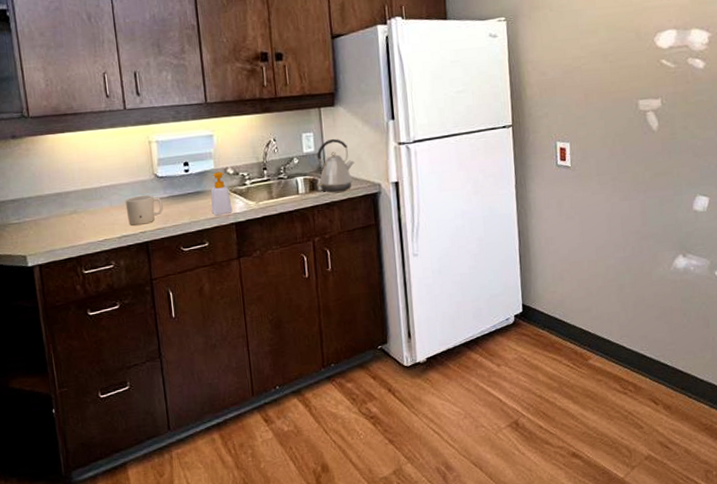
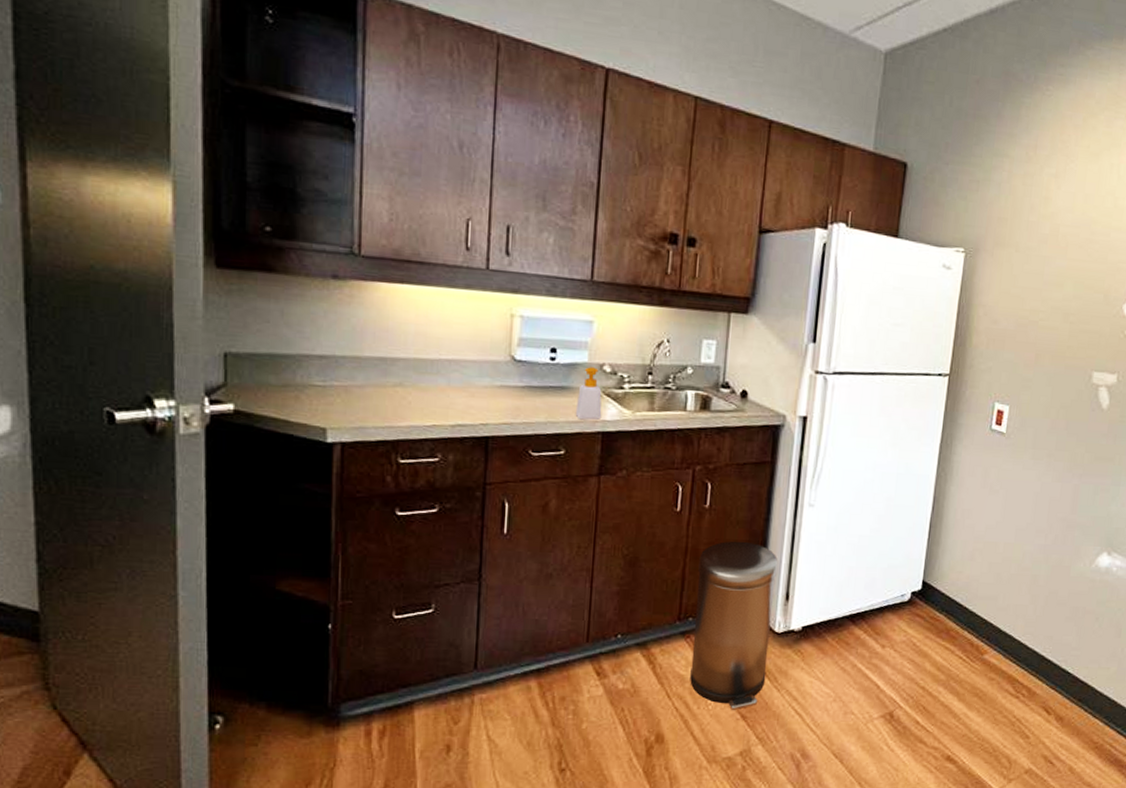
mug: present [125,194,163,226] -> none [467,378,515,416]
kettle: present [317,138,355,194] -> none [710,351,760,418]
pedal bin: none [331,294,404,437] -> present [690,541,779,710]

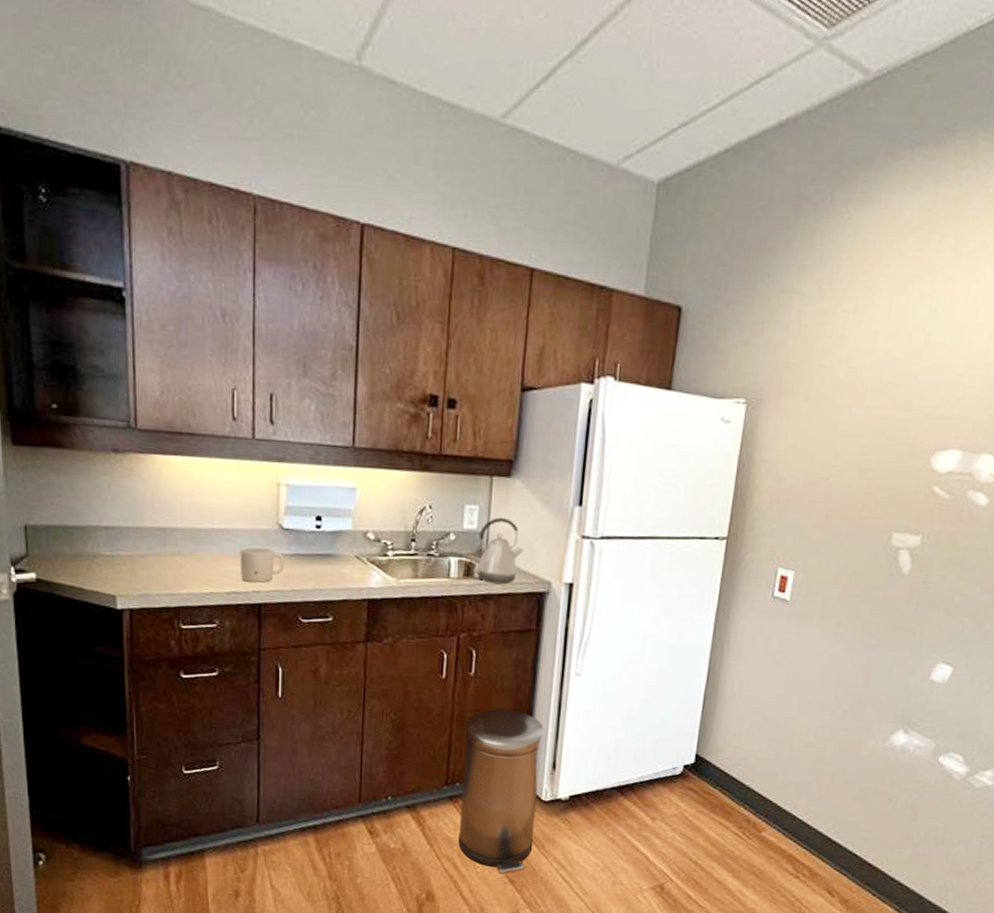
mug: none [467,378,515,416] -> present [240,546,284,584]
soap bottle: present [575,367,602,421] -> none [341,534,367,588]
kettle: none [710,351,760,418] -> present [473,517,524,585]

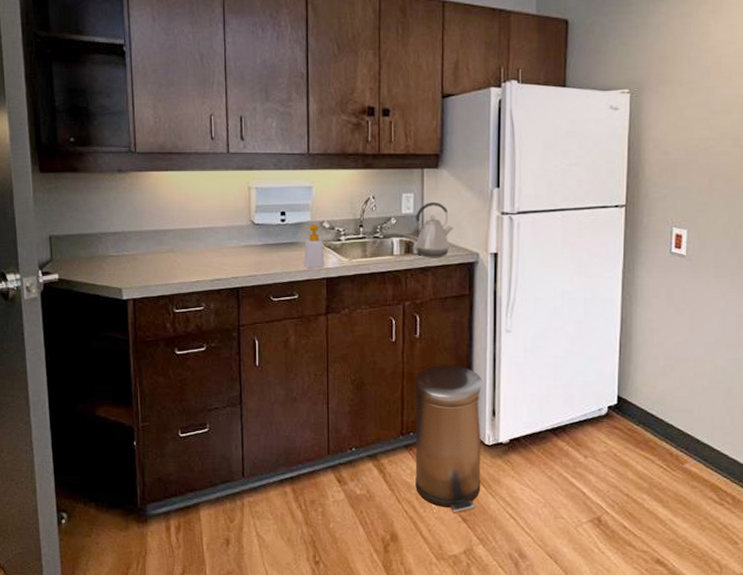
mug: present [240,546,284,584] -> none [220,240,257,271]
soap bottle: none [341,534,367,588] -> present [304,225,325,269]

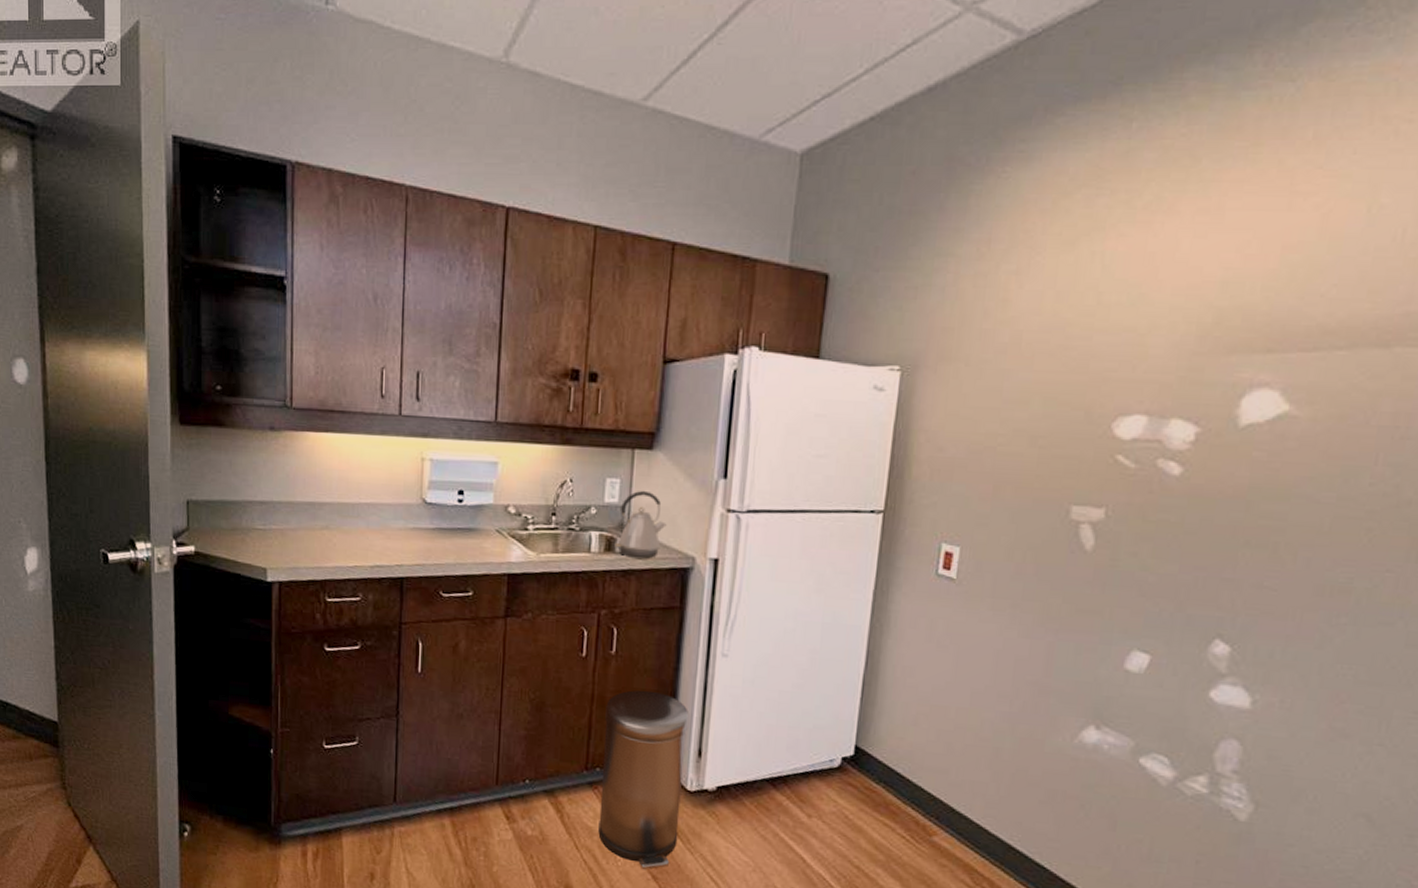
soap bottle: present [304,225,325,269] -> none [482,508,508,563]

